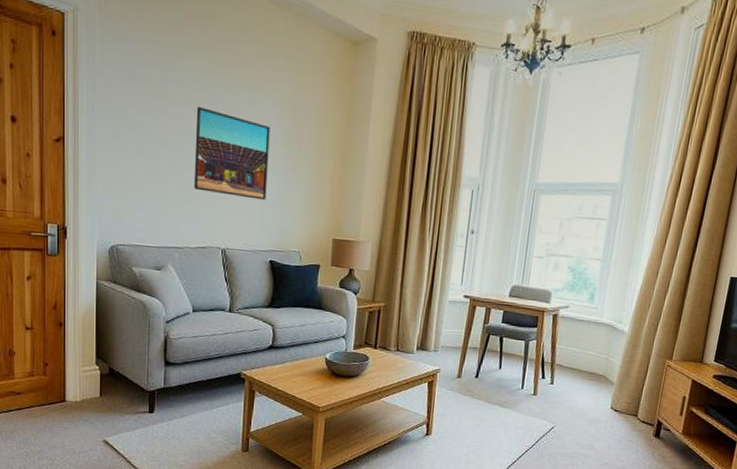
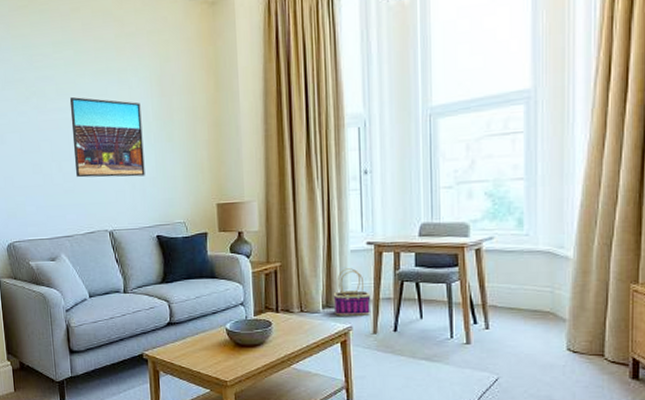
basket: none [427,316,461,361] -> present [333,268,371,316]

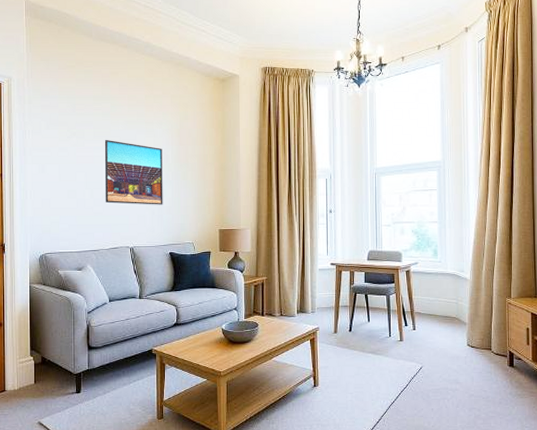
basket: present [333,268,371,316] -> none [305,282,333,319]

